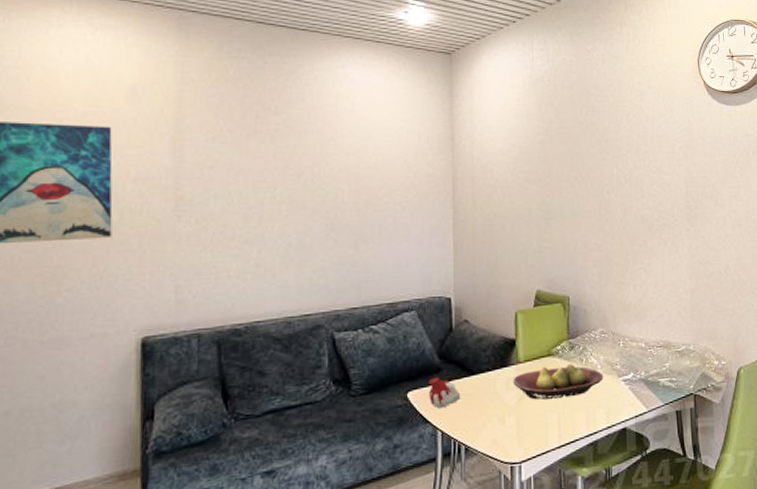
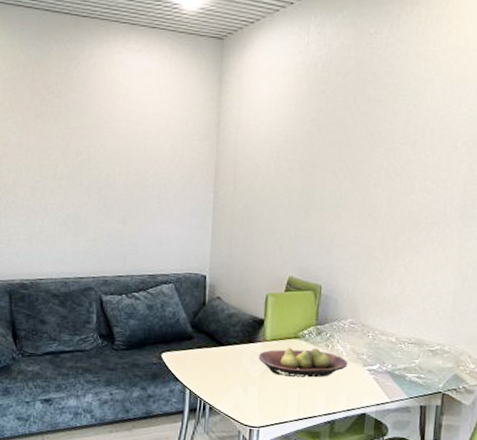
candle: present [428,378,461,409] -> none [180,344,209,371]

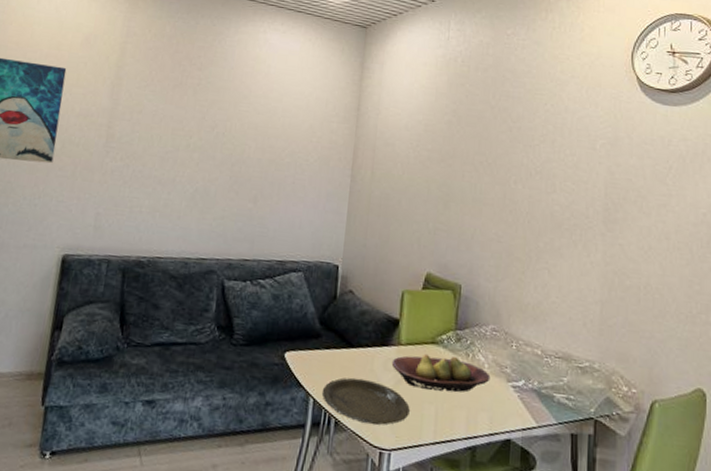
plate: none [196,371,275,408] -> present [321,377,410,426]

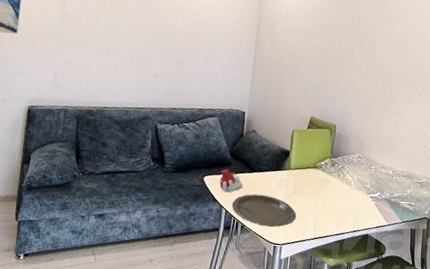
candle: none [305,343,337,375] -> present [219,169,244,193]
fruit bowl: present [391,353,491,393] -> none [283,175,355,203]

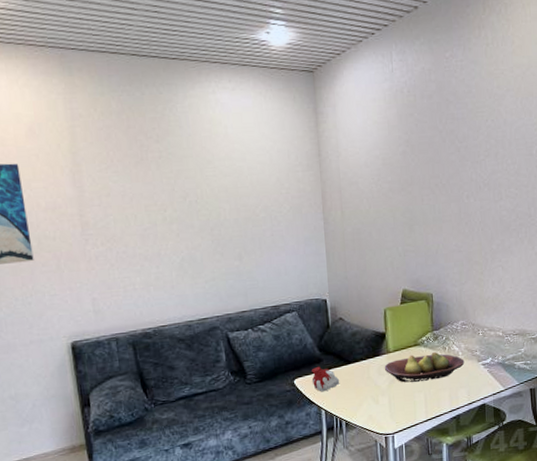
plate: present [231,194,296,228] -> none [330,385,404,419]
fruit bowl: none [283,175,355,203] -> present [384,351,465,383]

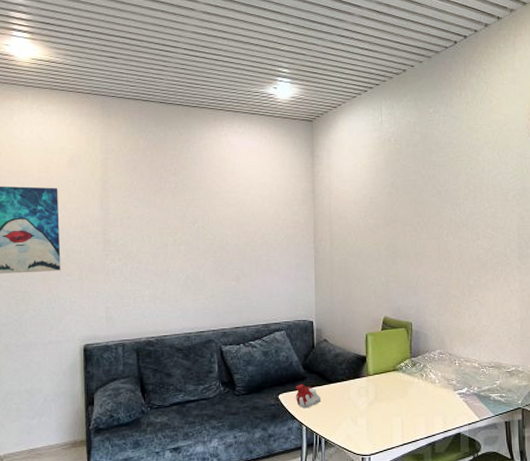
fruit bowl: present [384,351,465,383] -> none [364,377,441,406]

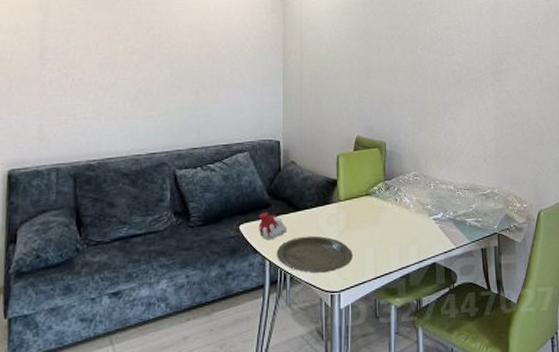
plate: none [311,405,382,439] -> present [276,235,353,274]

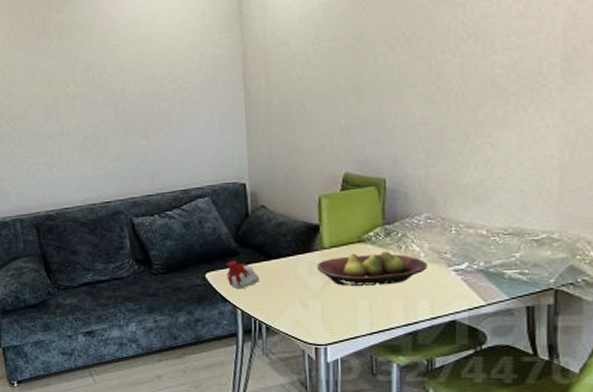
plate: present [276,235,353,274] -> none [248,286,342,325]
fruit bowl: none [334,202,416,235] -> present [316,250,428,286]

